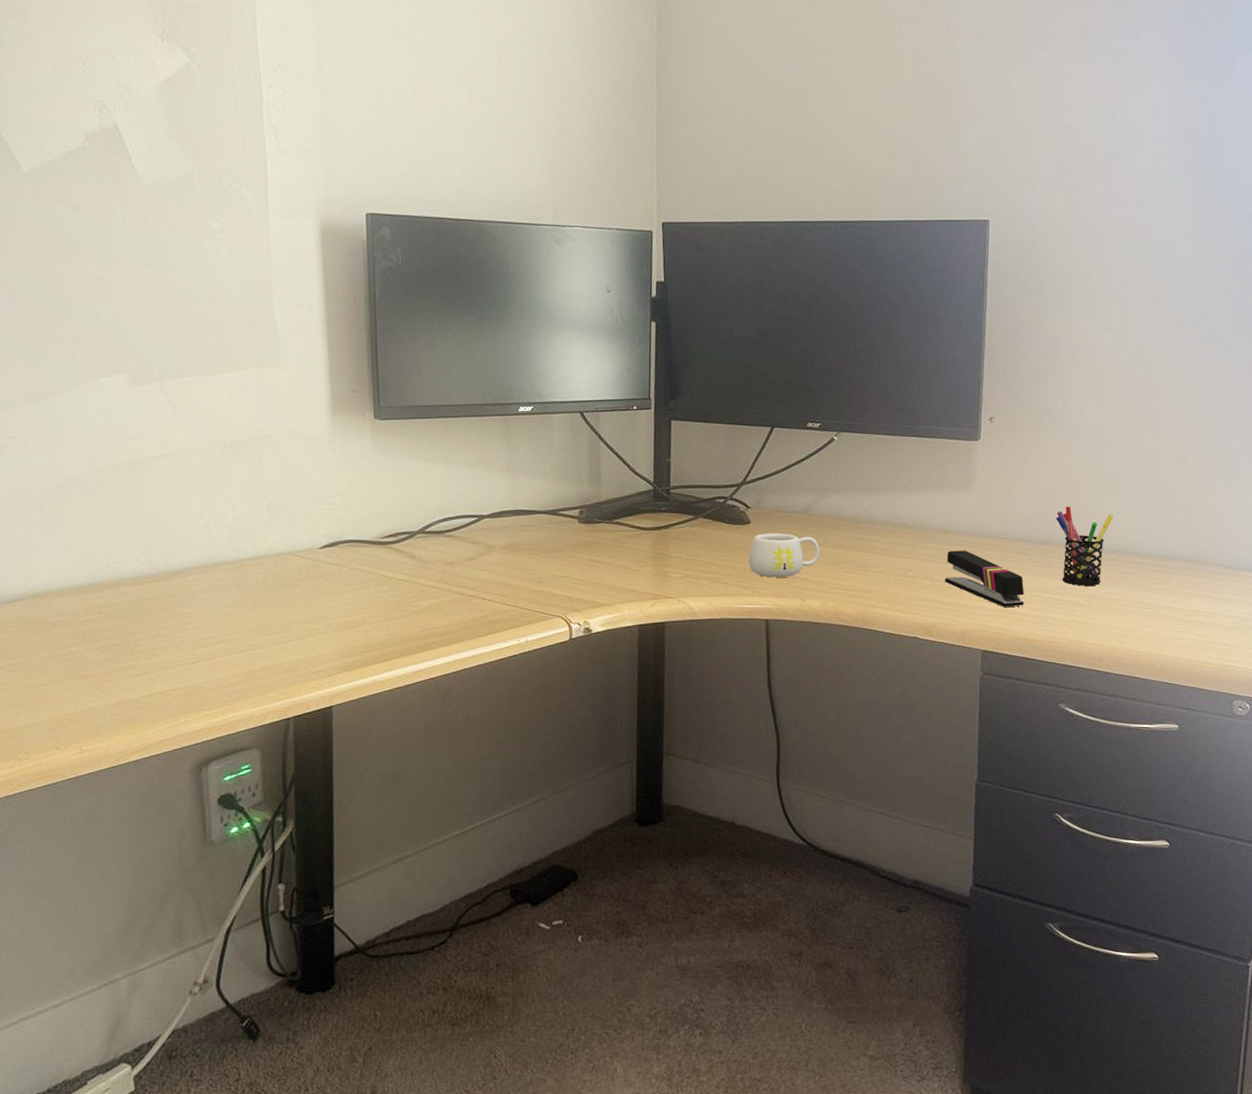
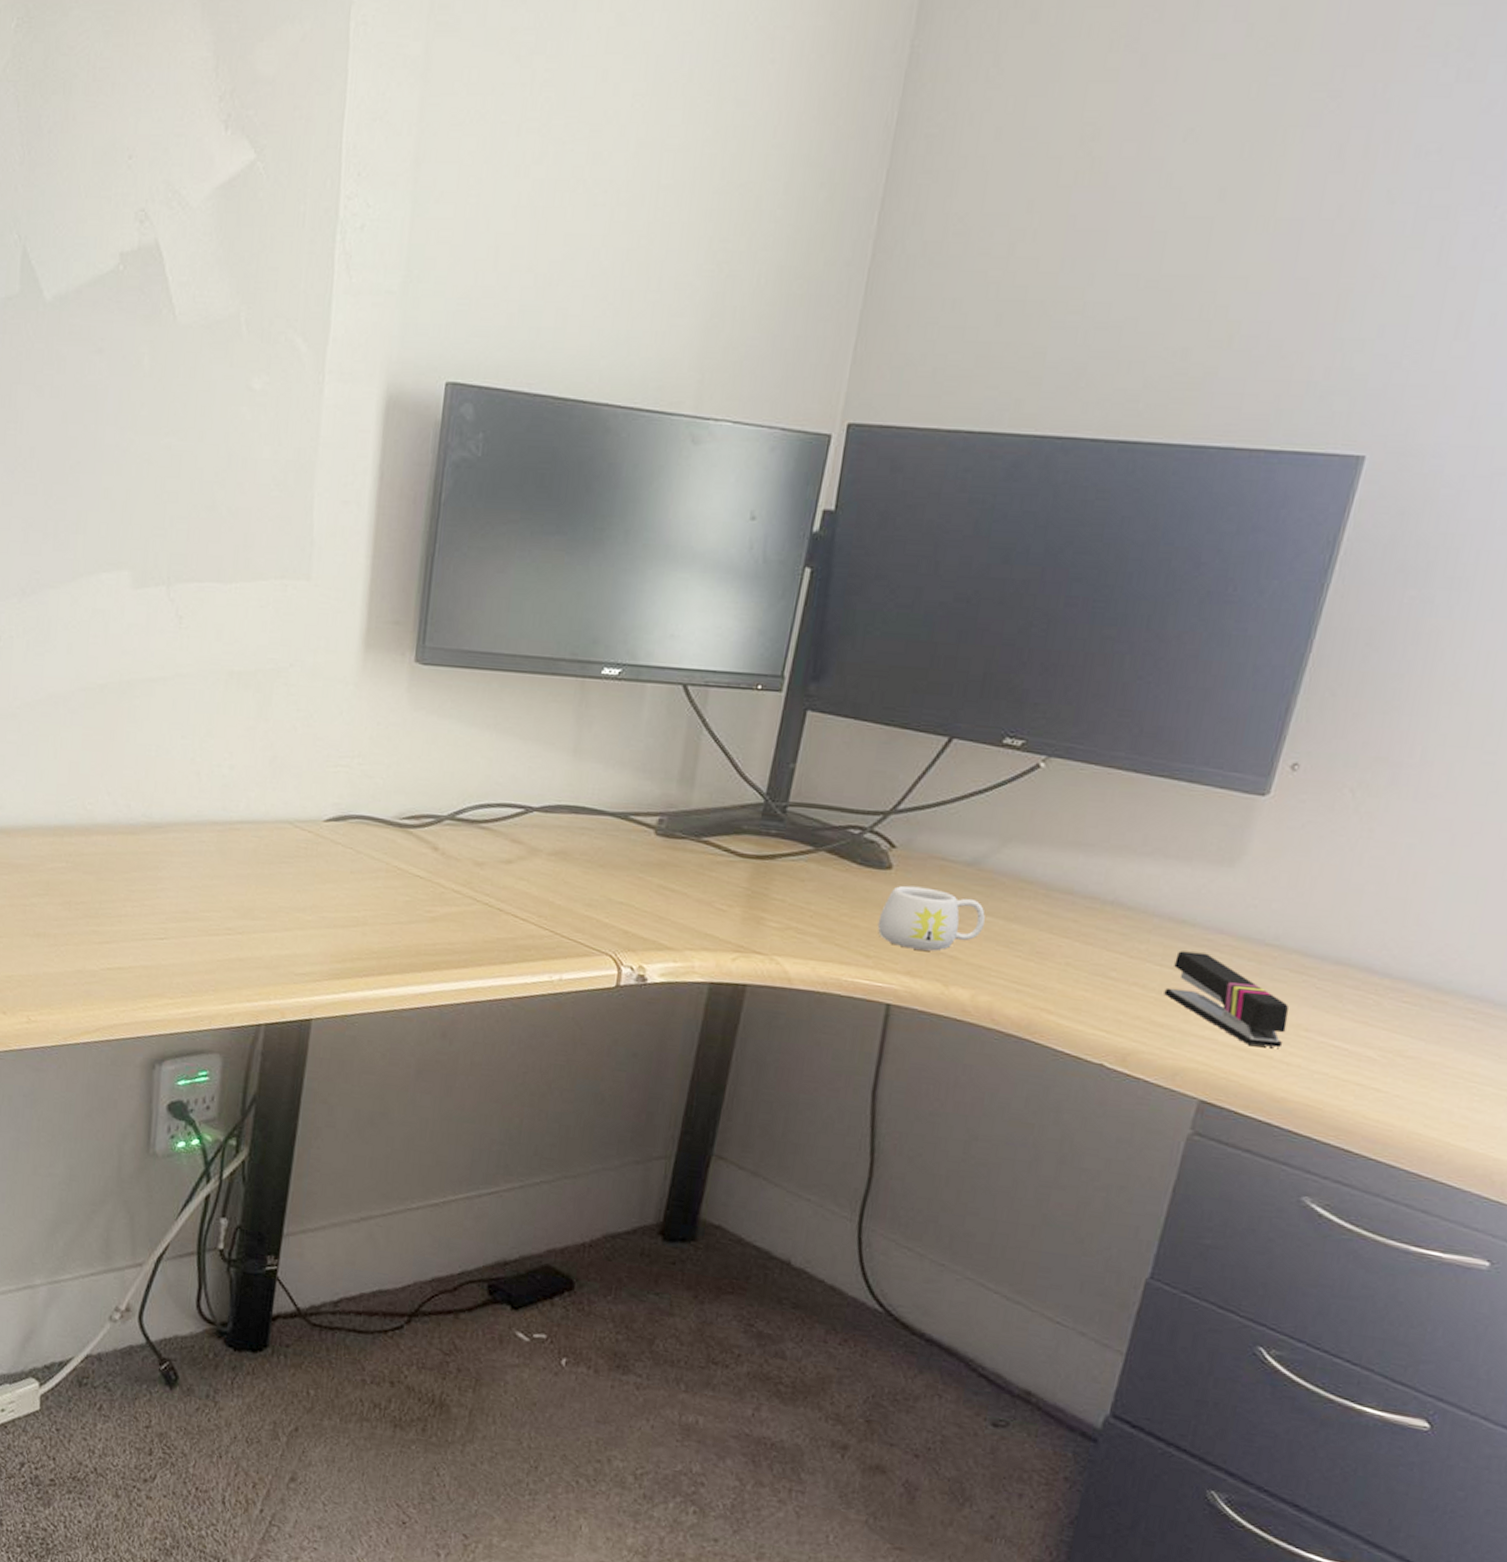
pen holder: present [1056,506,1114,586] -> none [1352,912,1463,1037]

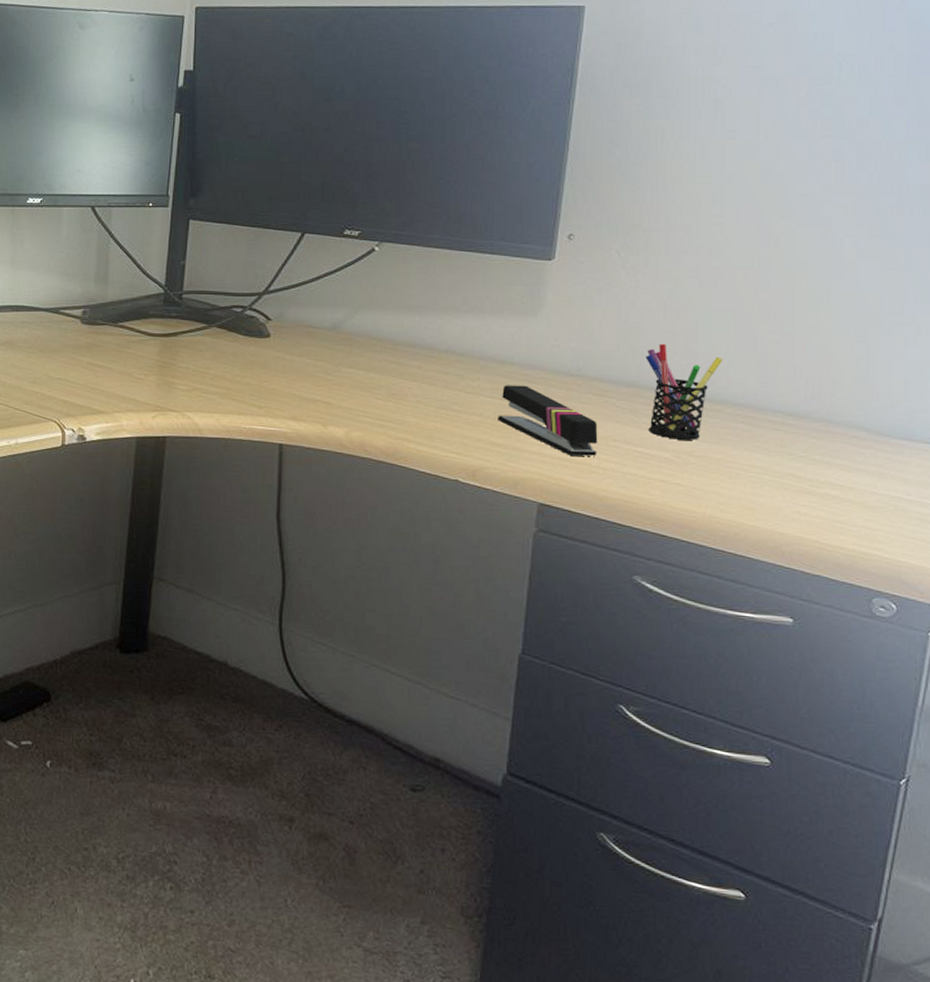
mug: present [877,885,985,951] -> none [264,349,348,399]
pen holder: none [1352,912,1463,1037] -> present [645,343,723,440]

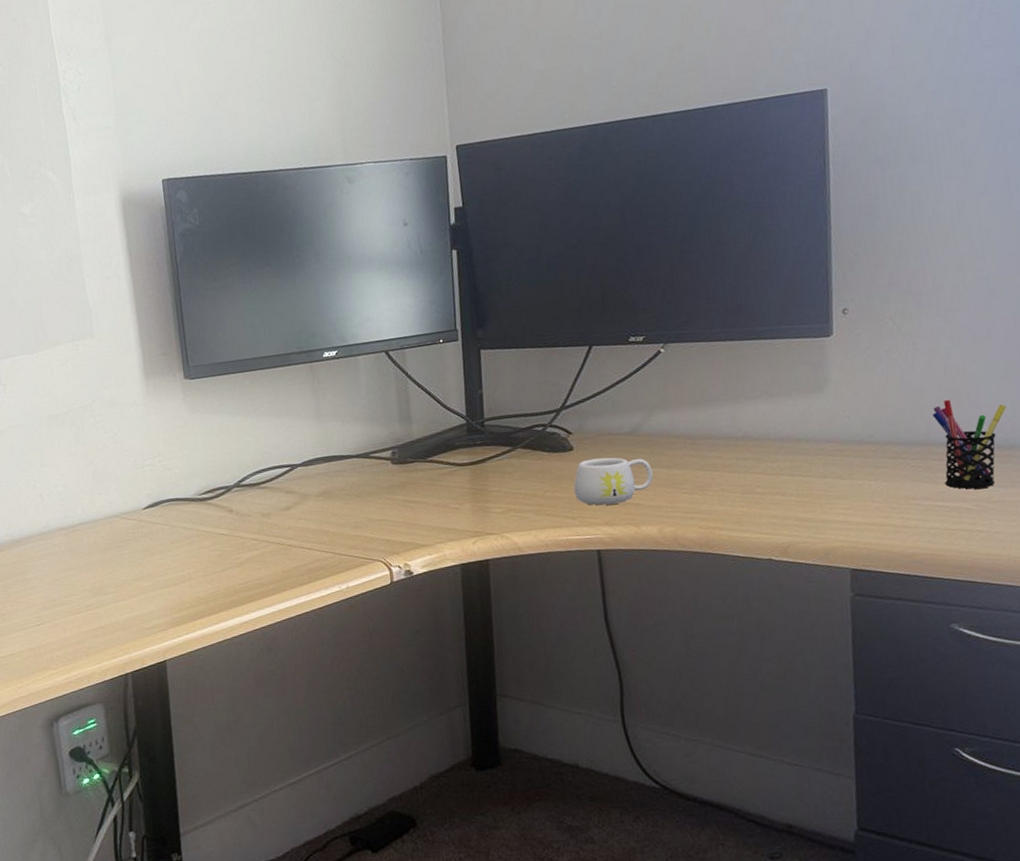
mug: none [264,349,348,399] -> present [573,457,653,506]
stapler: present [497,385,598,456] -> none [800,459,900,519]

